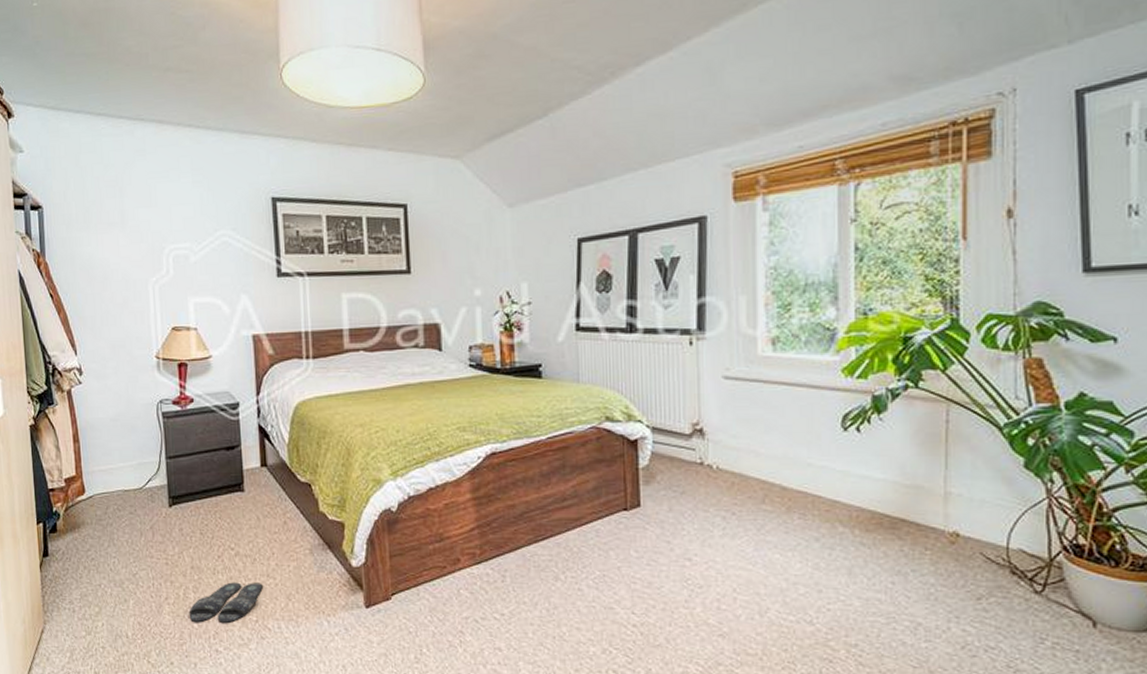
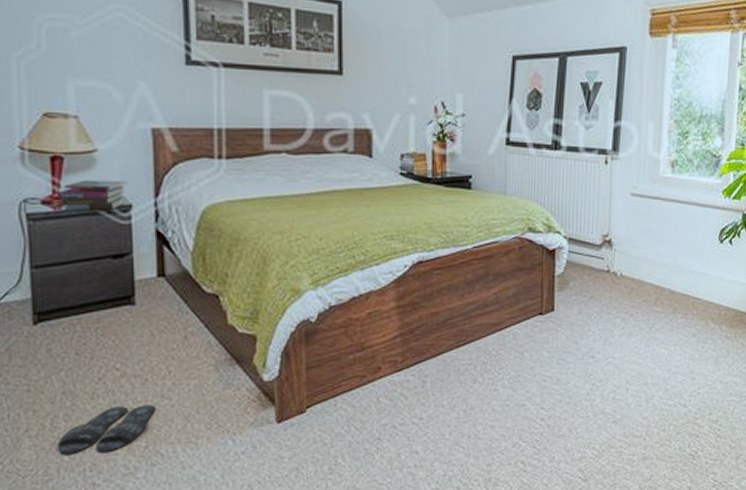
books: none [184,381,235,410] -> present [57,180,127,212]

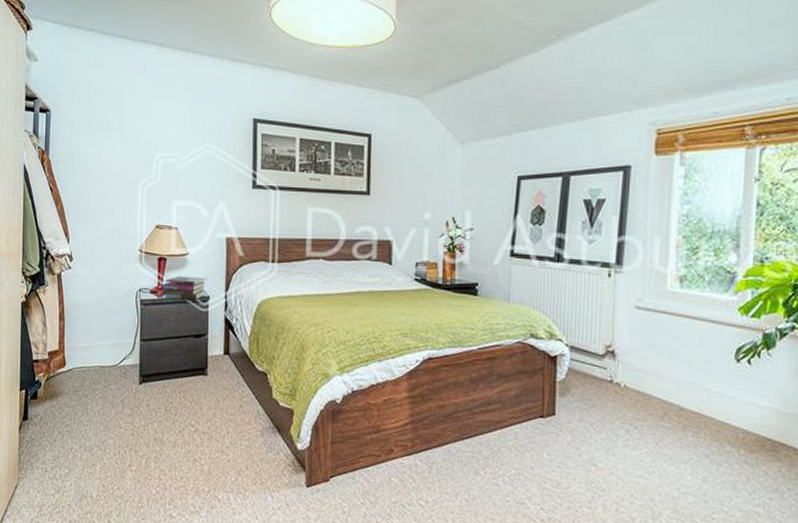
slippers: present [57,405,155,456] -> none [148,455,217,492]

